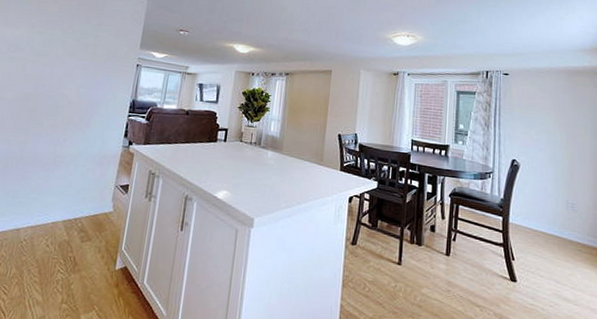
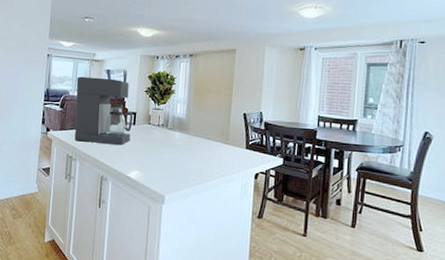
coffee maker: none [159,89,225,163] -> present [74,76,134,146]

